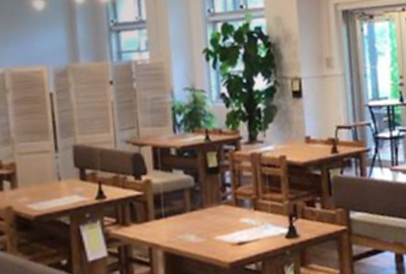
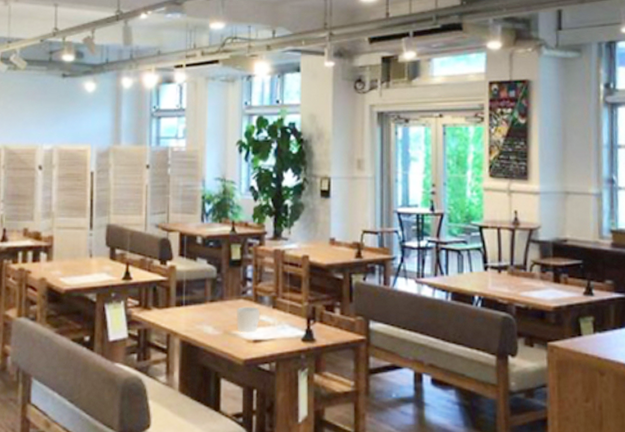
mug: none [218,211,243,239] -> present [235,306,261,335]

